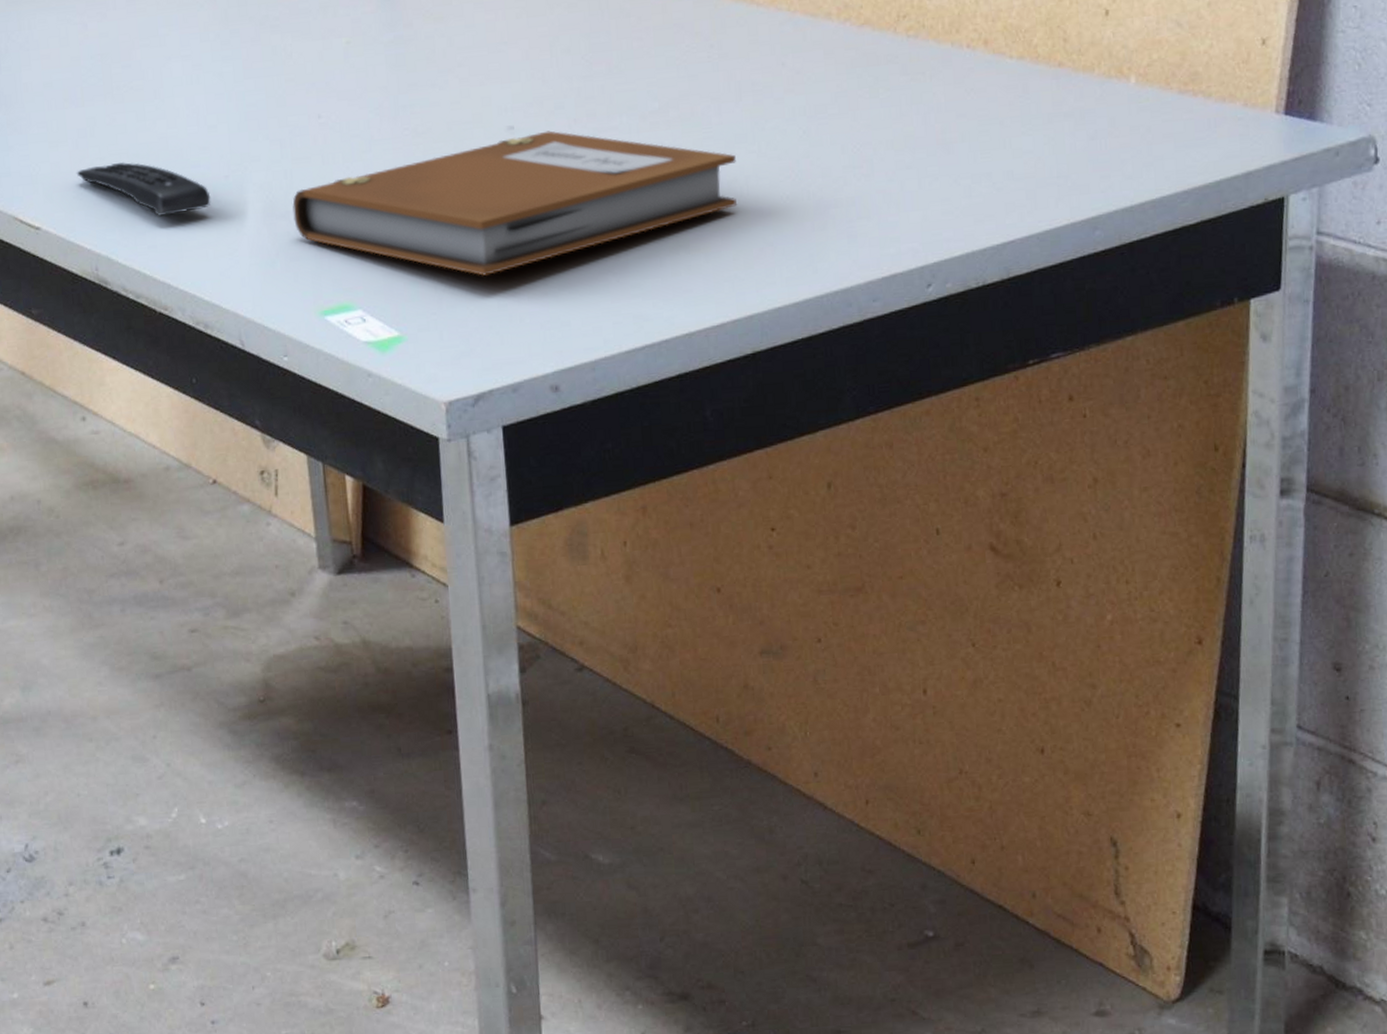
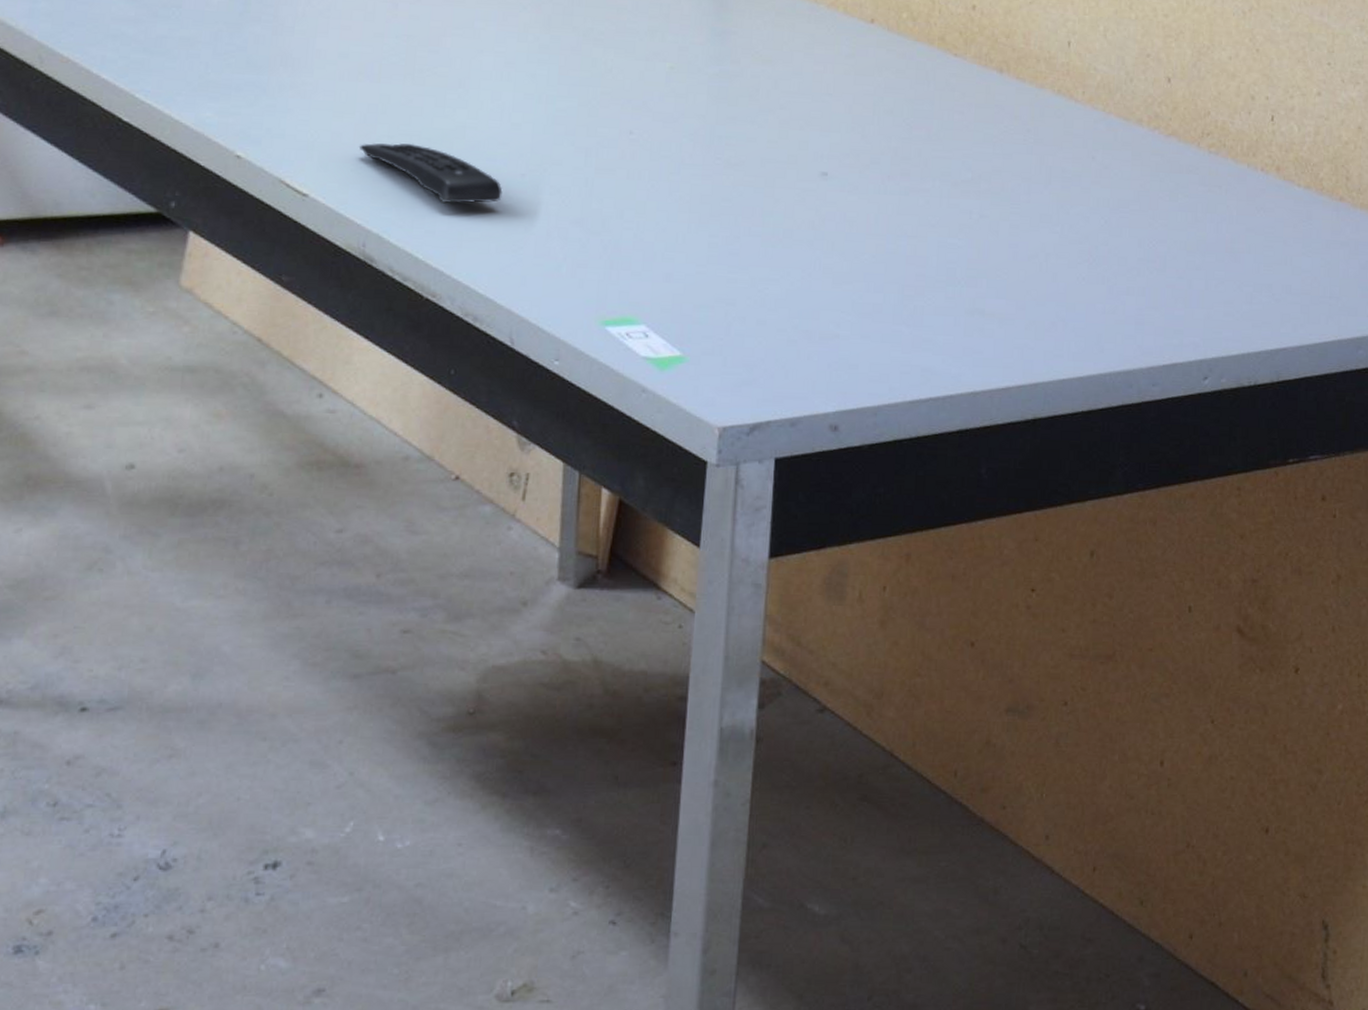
notebook: present [292,130,738,276] -> none [588,182,1039,310]

